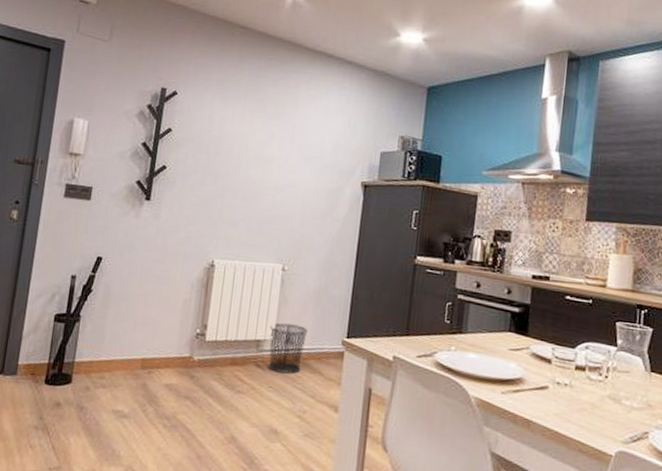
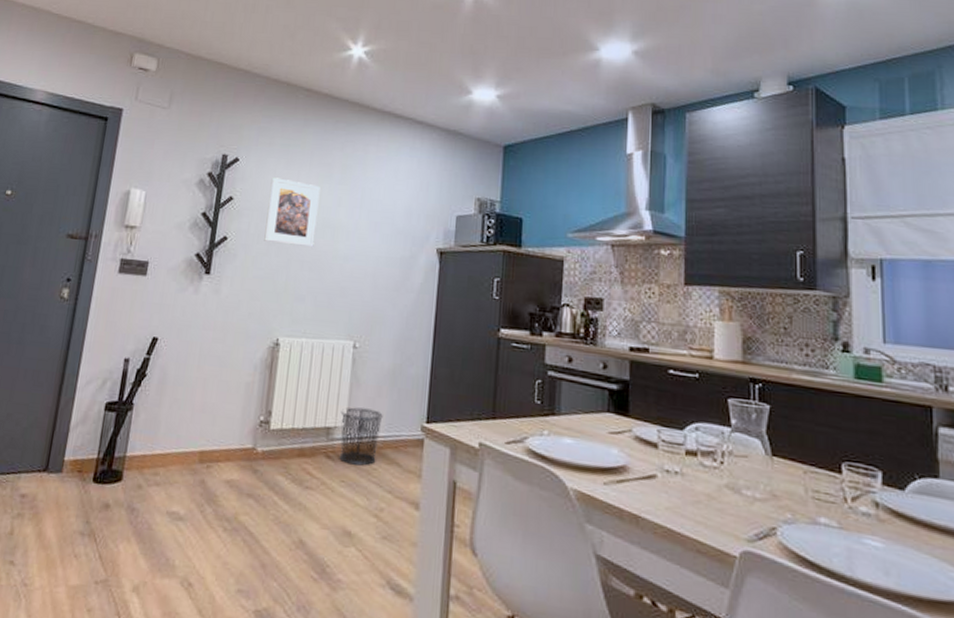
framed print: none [201,111,254,179] -> present [264,177,320,248]

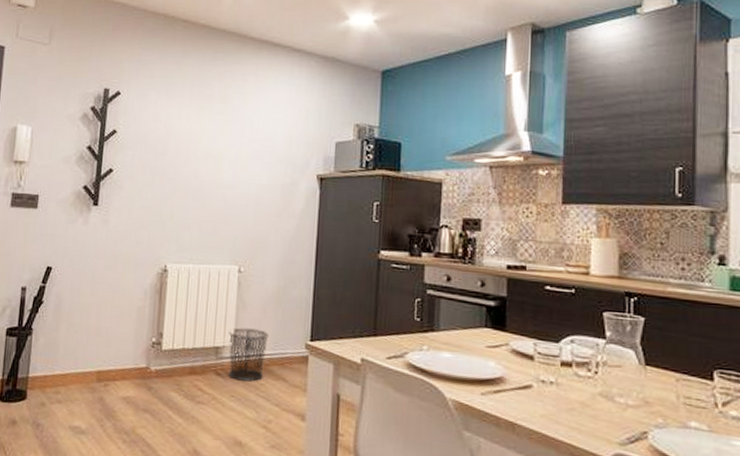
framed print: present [264,177,320,248] -> none [148,110,201,178]

